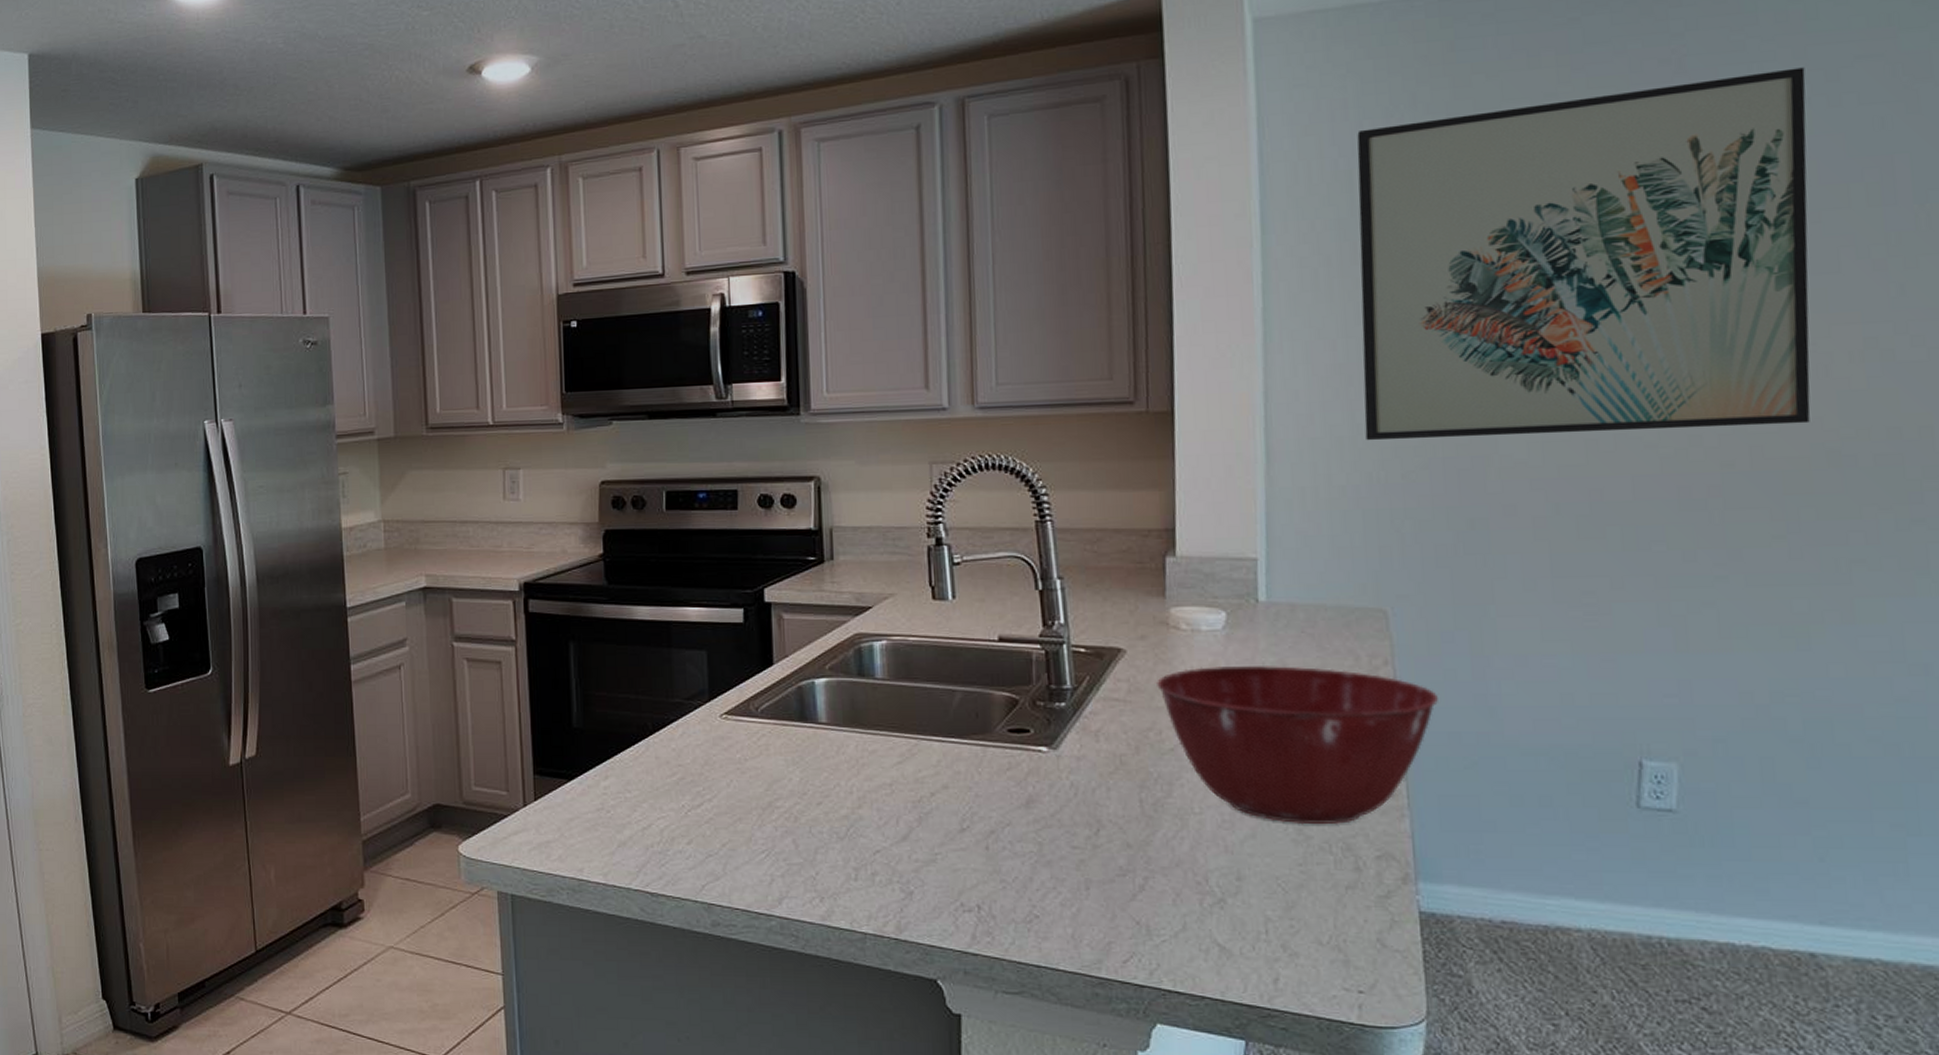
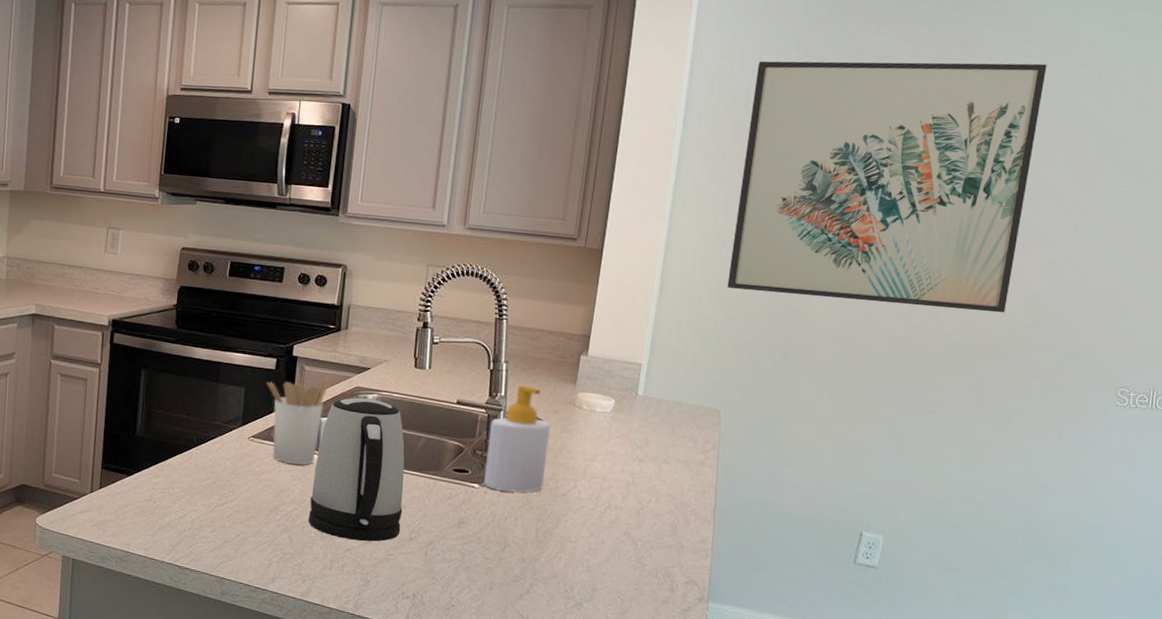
utensil holder: none [735,622,820,745] -> present [267,375,331,465]
kettle: none [815,647,946,839] -> present [308,397,405,542]
soap bottle: none [1051,606,1142,754] -> present [484,385,551,493]
mixing bowl: present [1157,666,1438,825] -> none [560,437,743,557]

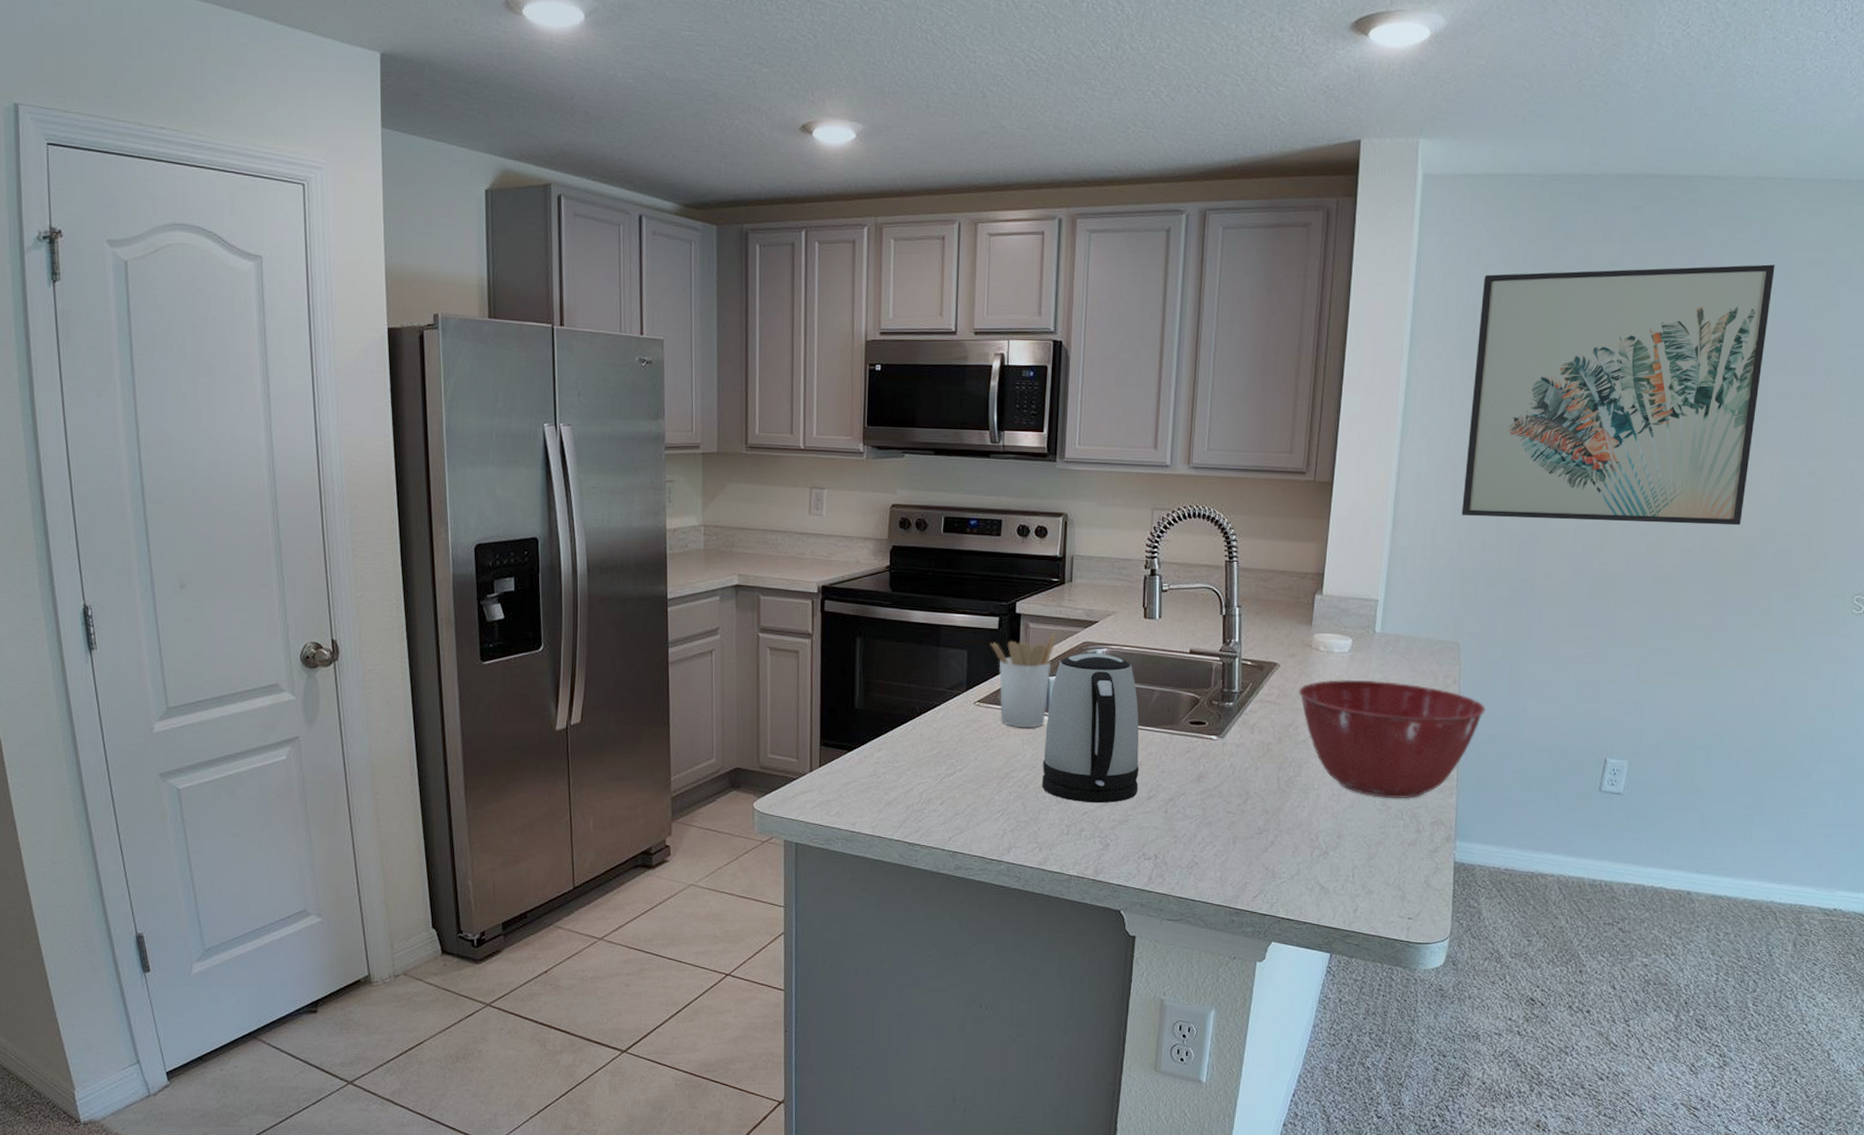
soap bottle: present [484,385,551,493] -> none [1222,630,1288,742]
mixing bowl: none [560,437,743,557] -> present [1299,680,1485,799]

